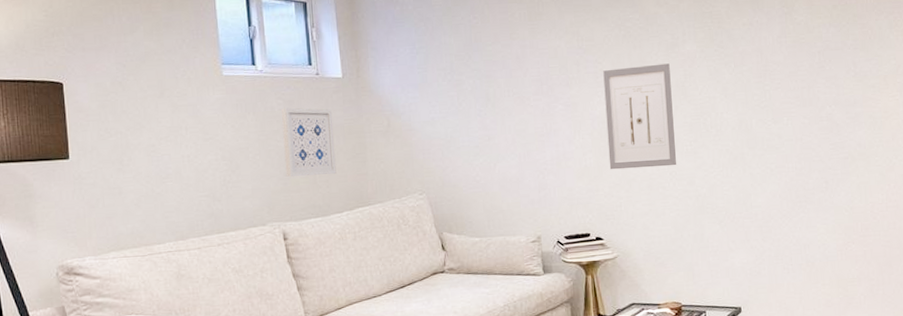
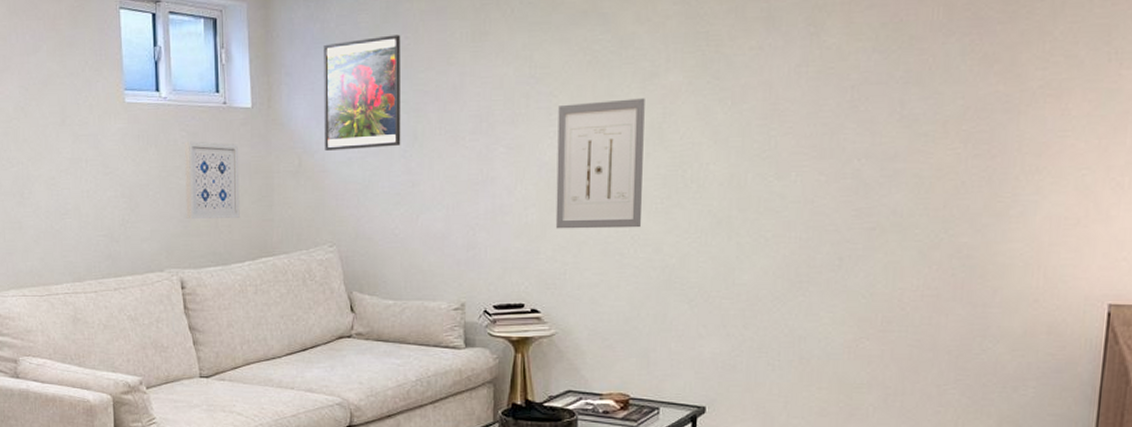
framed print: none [404,15,476,112] -> present [323,34,401,150]

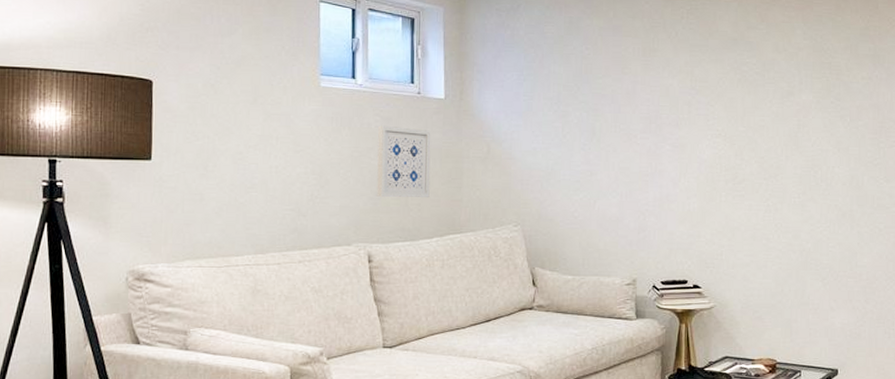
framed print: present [323,34,401,150] -> none [511,45,582,141]
wall art: present [555,98,645,229] -> none [713,111,784,218]

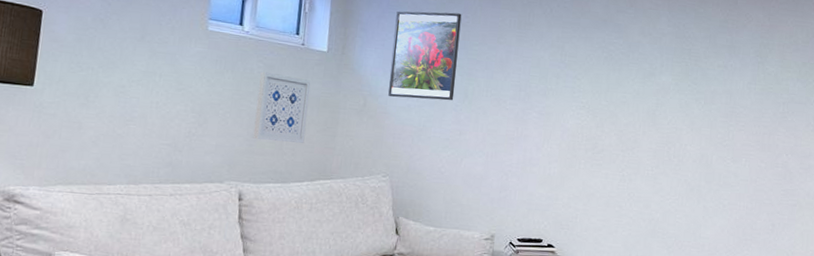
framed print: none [511,45,582,141] -> present [388,11,462,101]

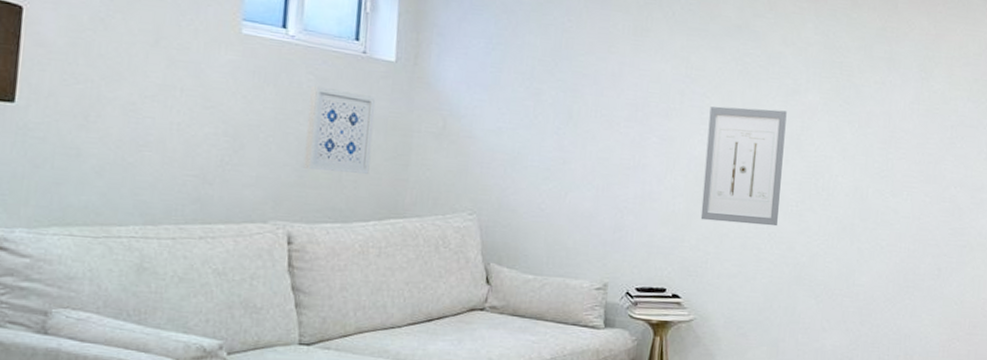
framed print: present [388,11,462,101] -> none [473,12,564,123]
wall art: none [571,87,644,188] -> present [700,106,787,227]

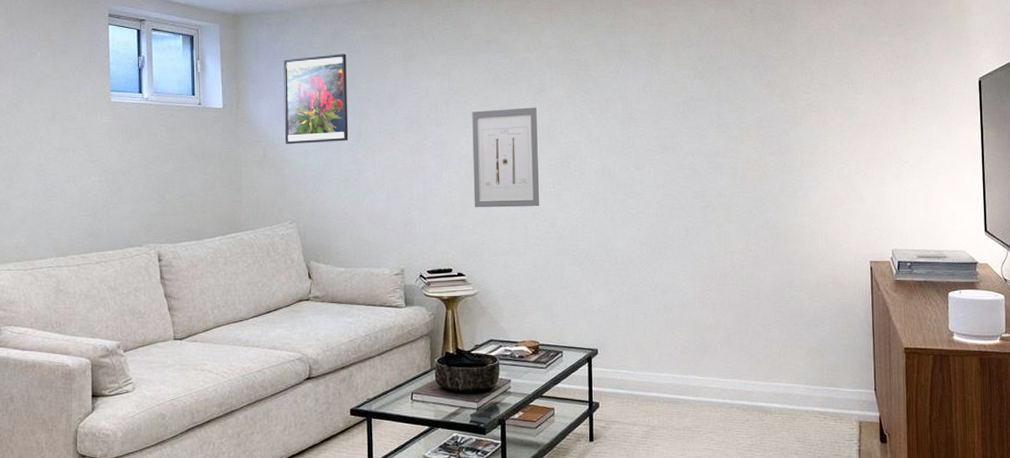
wall art: present [303,85,375,174] -> none [163,135,212,200]
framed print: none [473,12,564,123] -> present [284,54,349,144]

